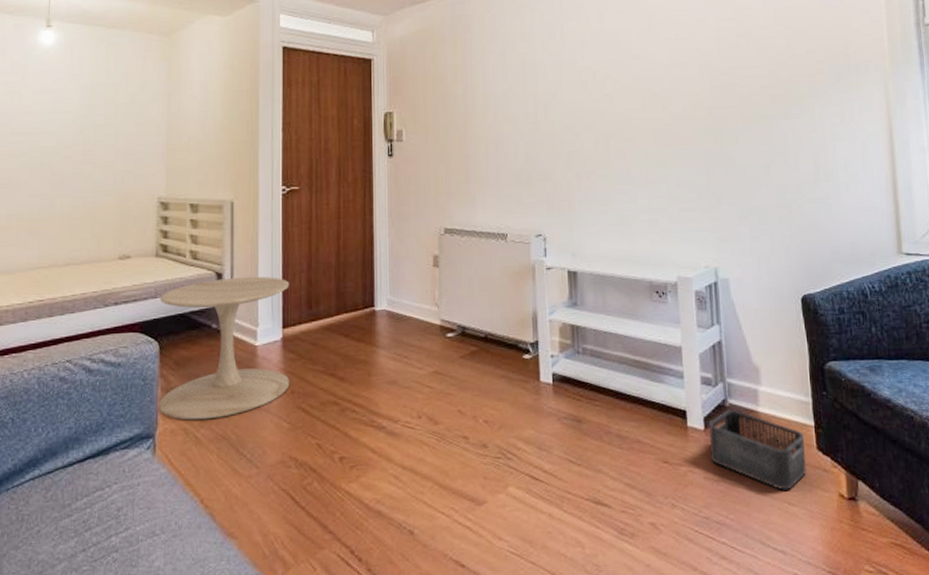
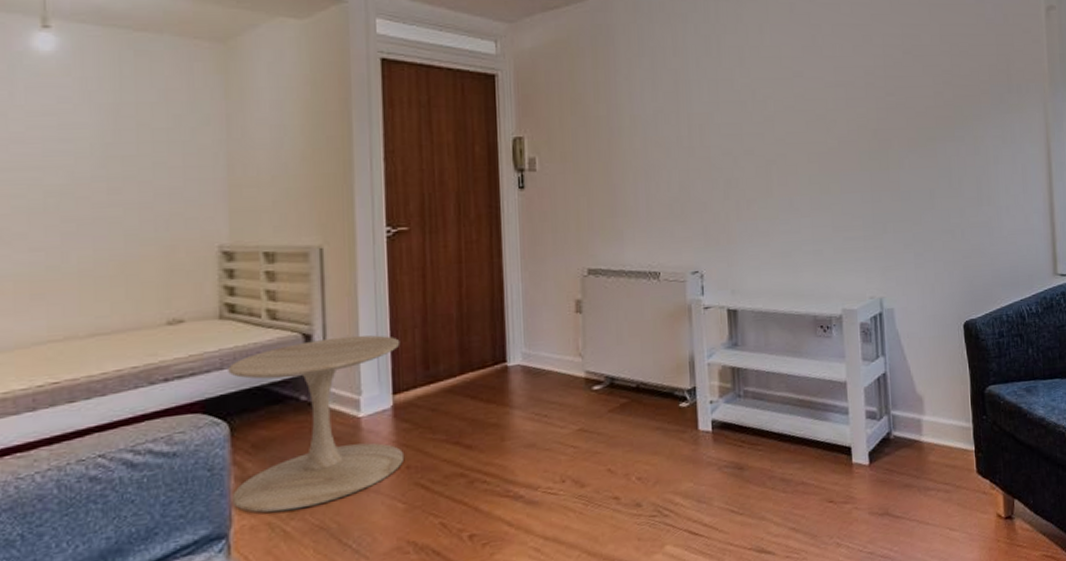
storage bin: present [709,409,807,490] -> none [873,441,968,517]

